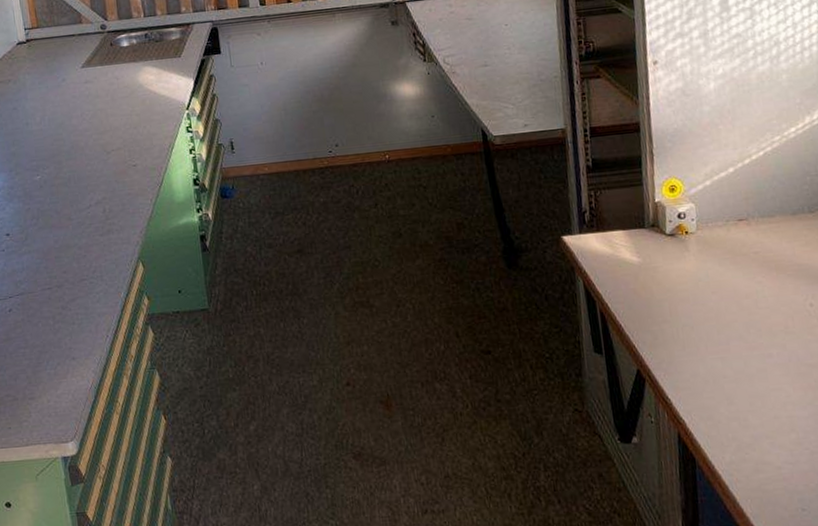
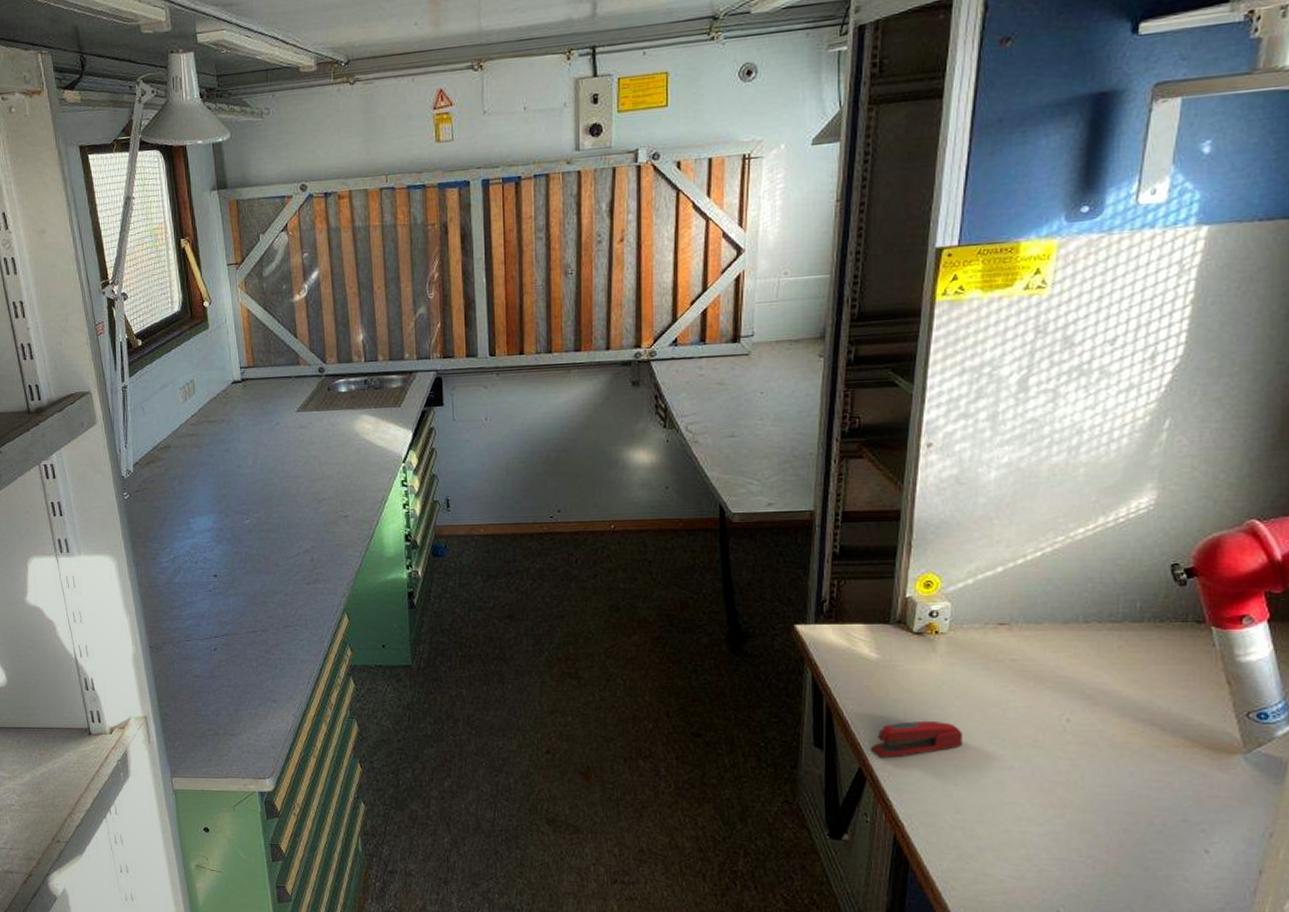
stapler: none [644,317,725,358] -> present [870,721,962,759]

